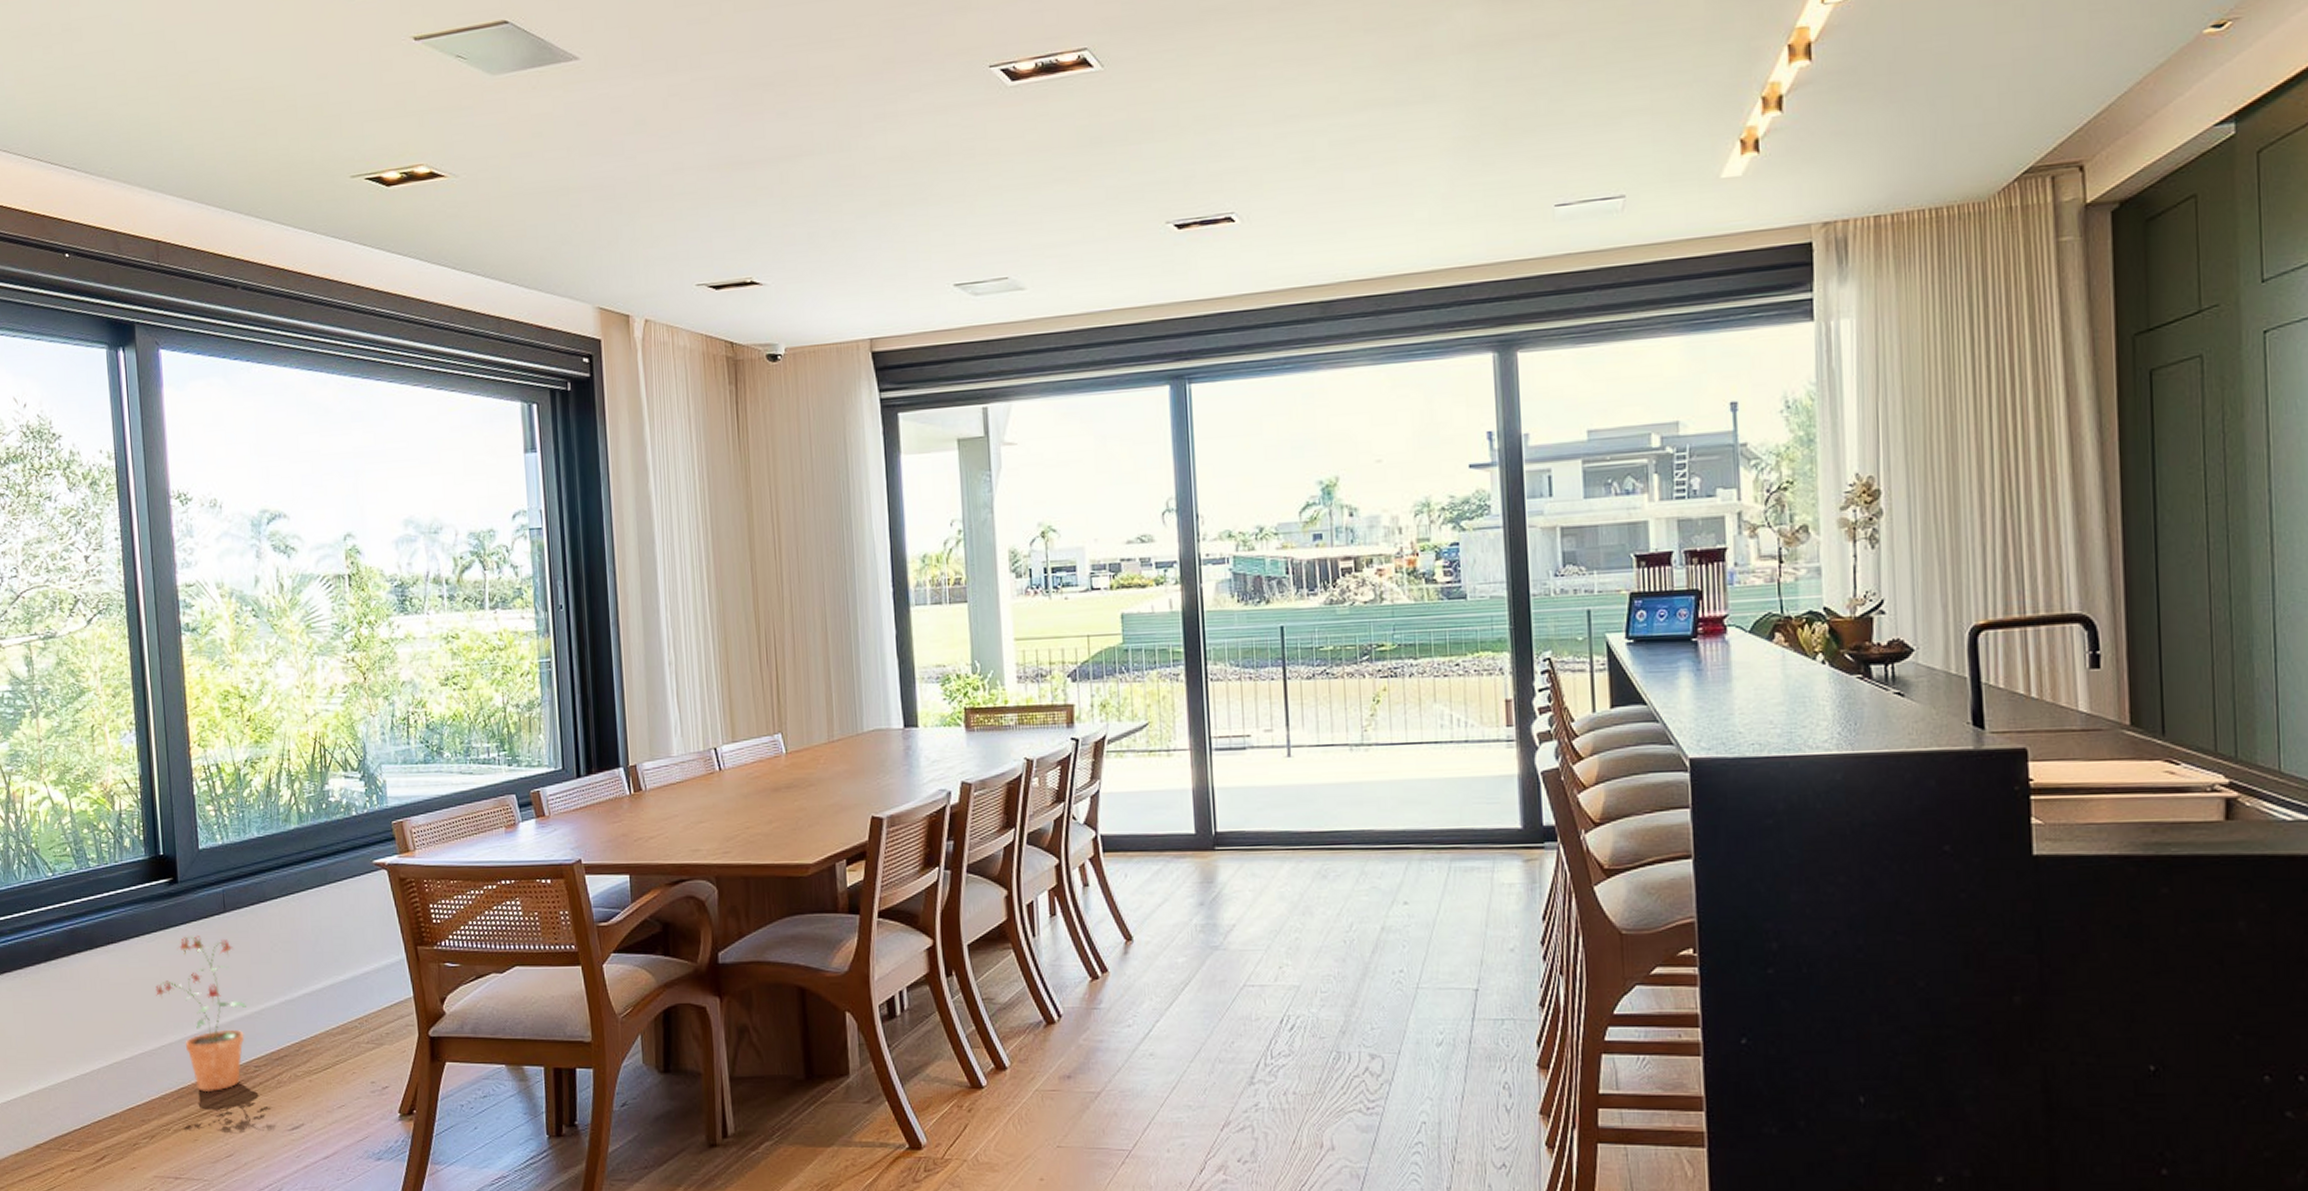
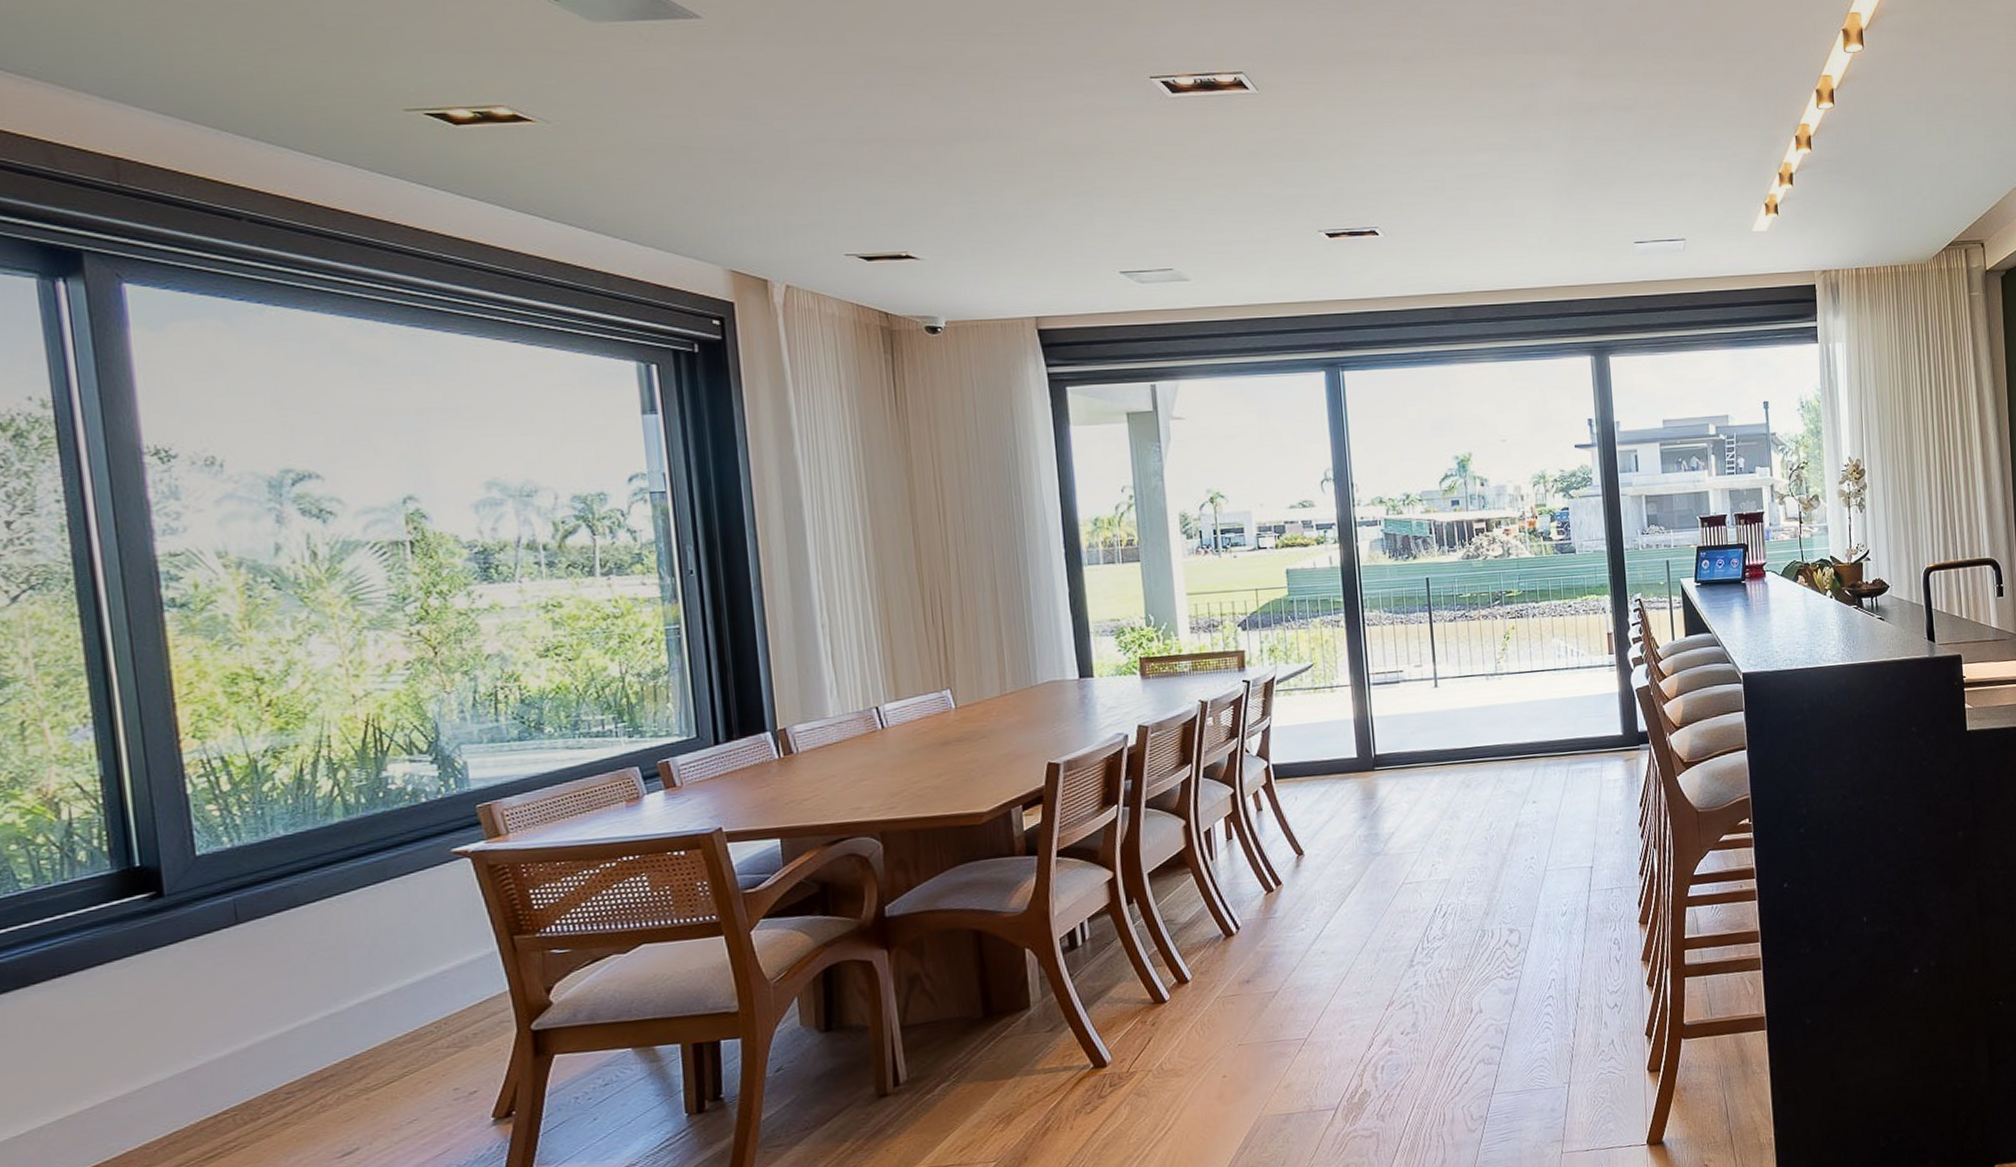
potted plant: present [155,936,246,1093] -> none [131,954,272,1133]

